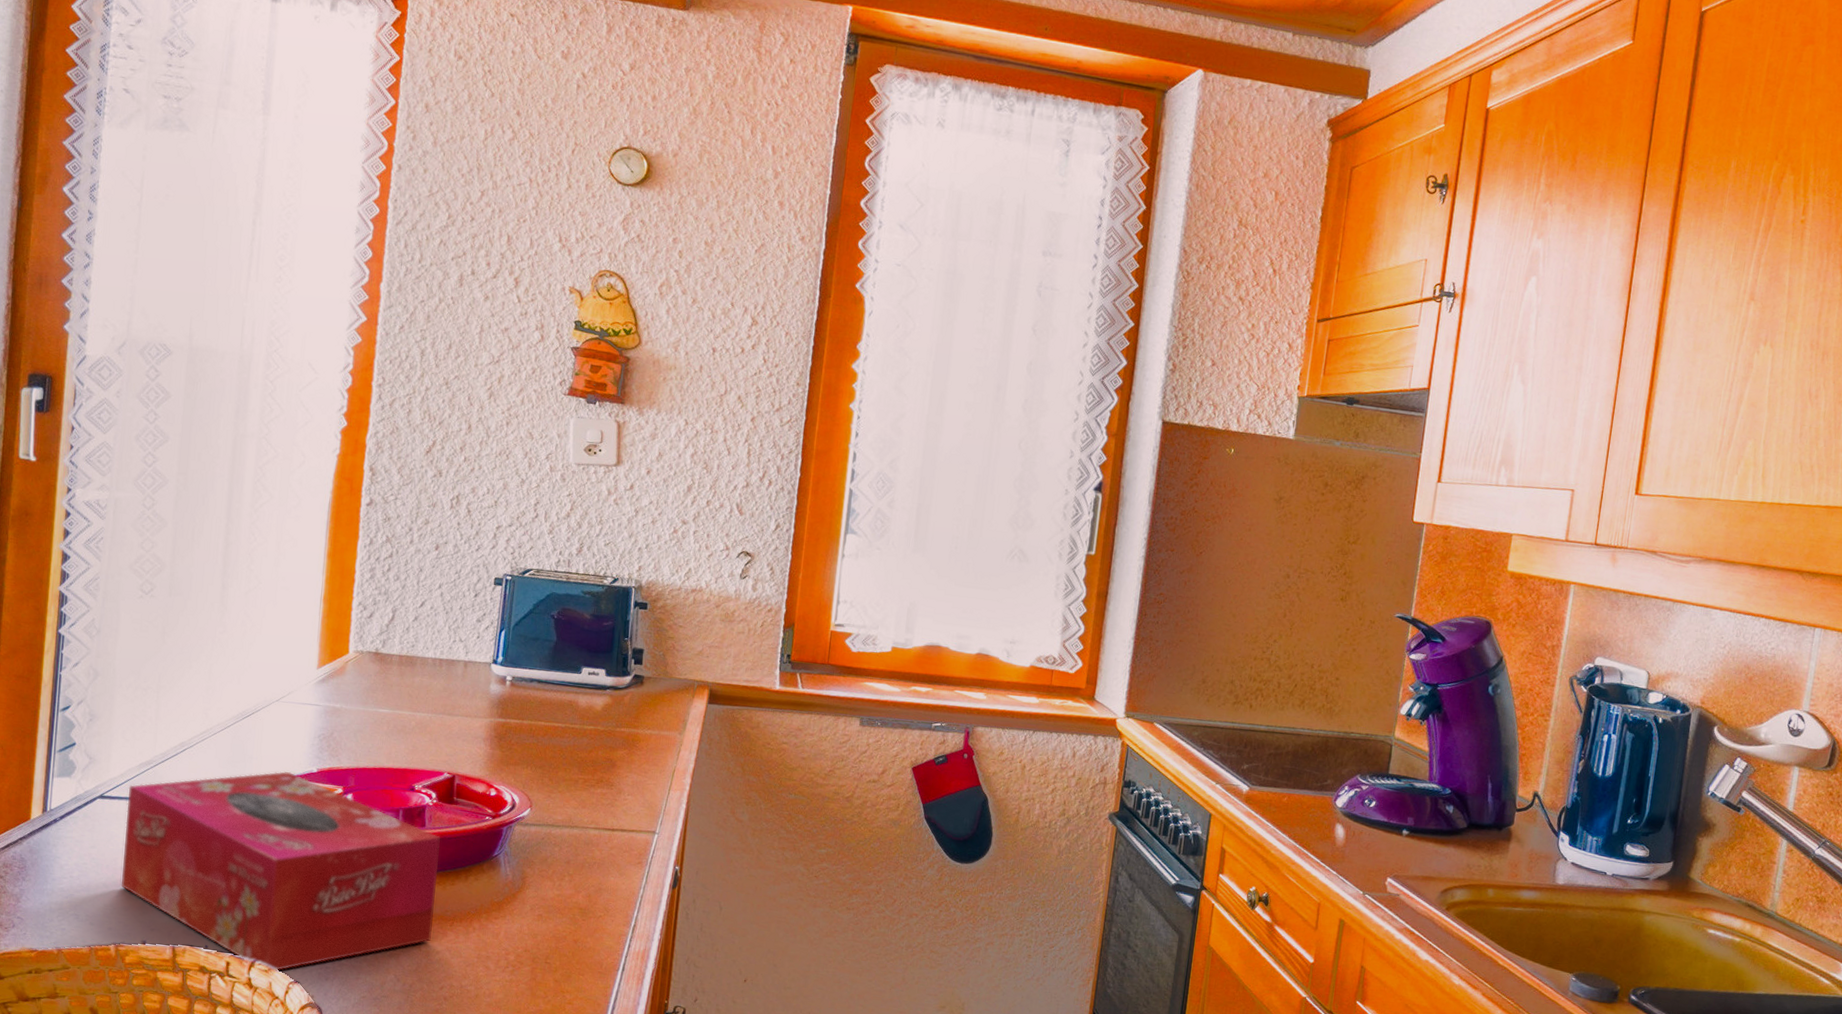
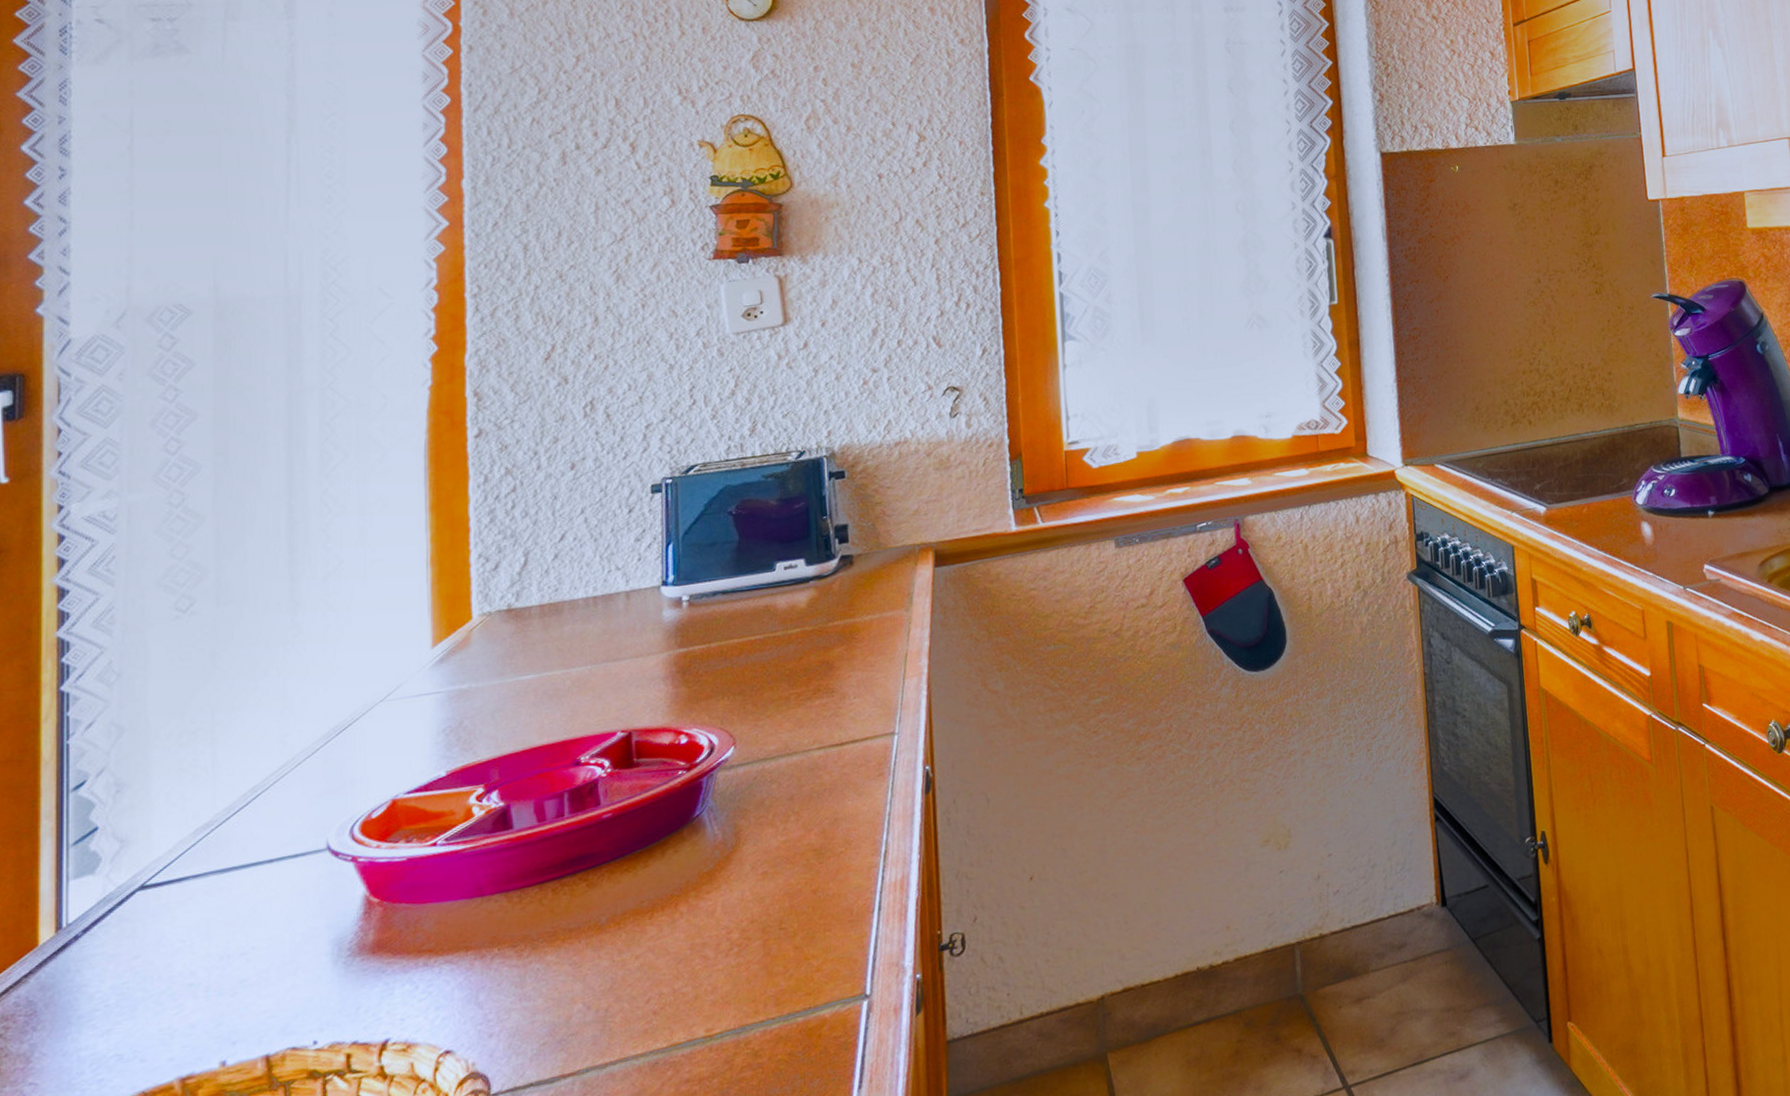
tissue box: present [122,771,440,971] -> none [181,784,627,1046]

